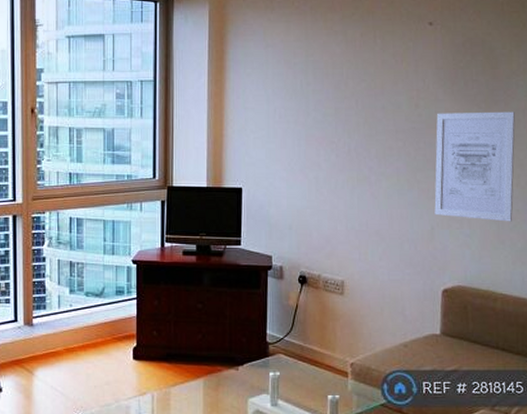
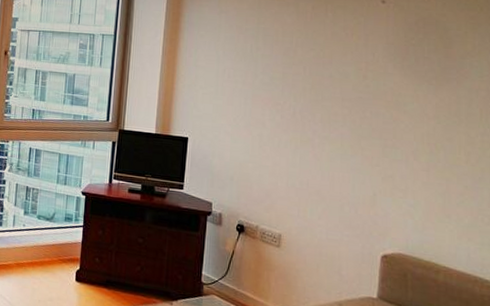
wall art: present [434,111,515,222] -> none [378,85,467,197]

